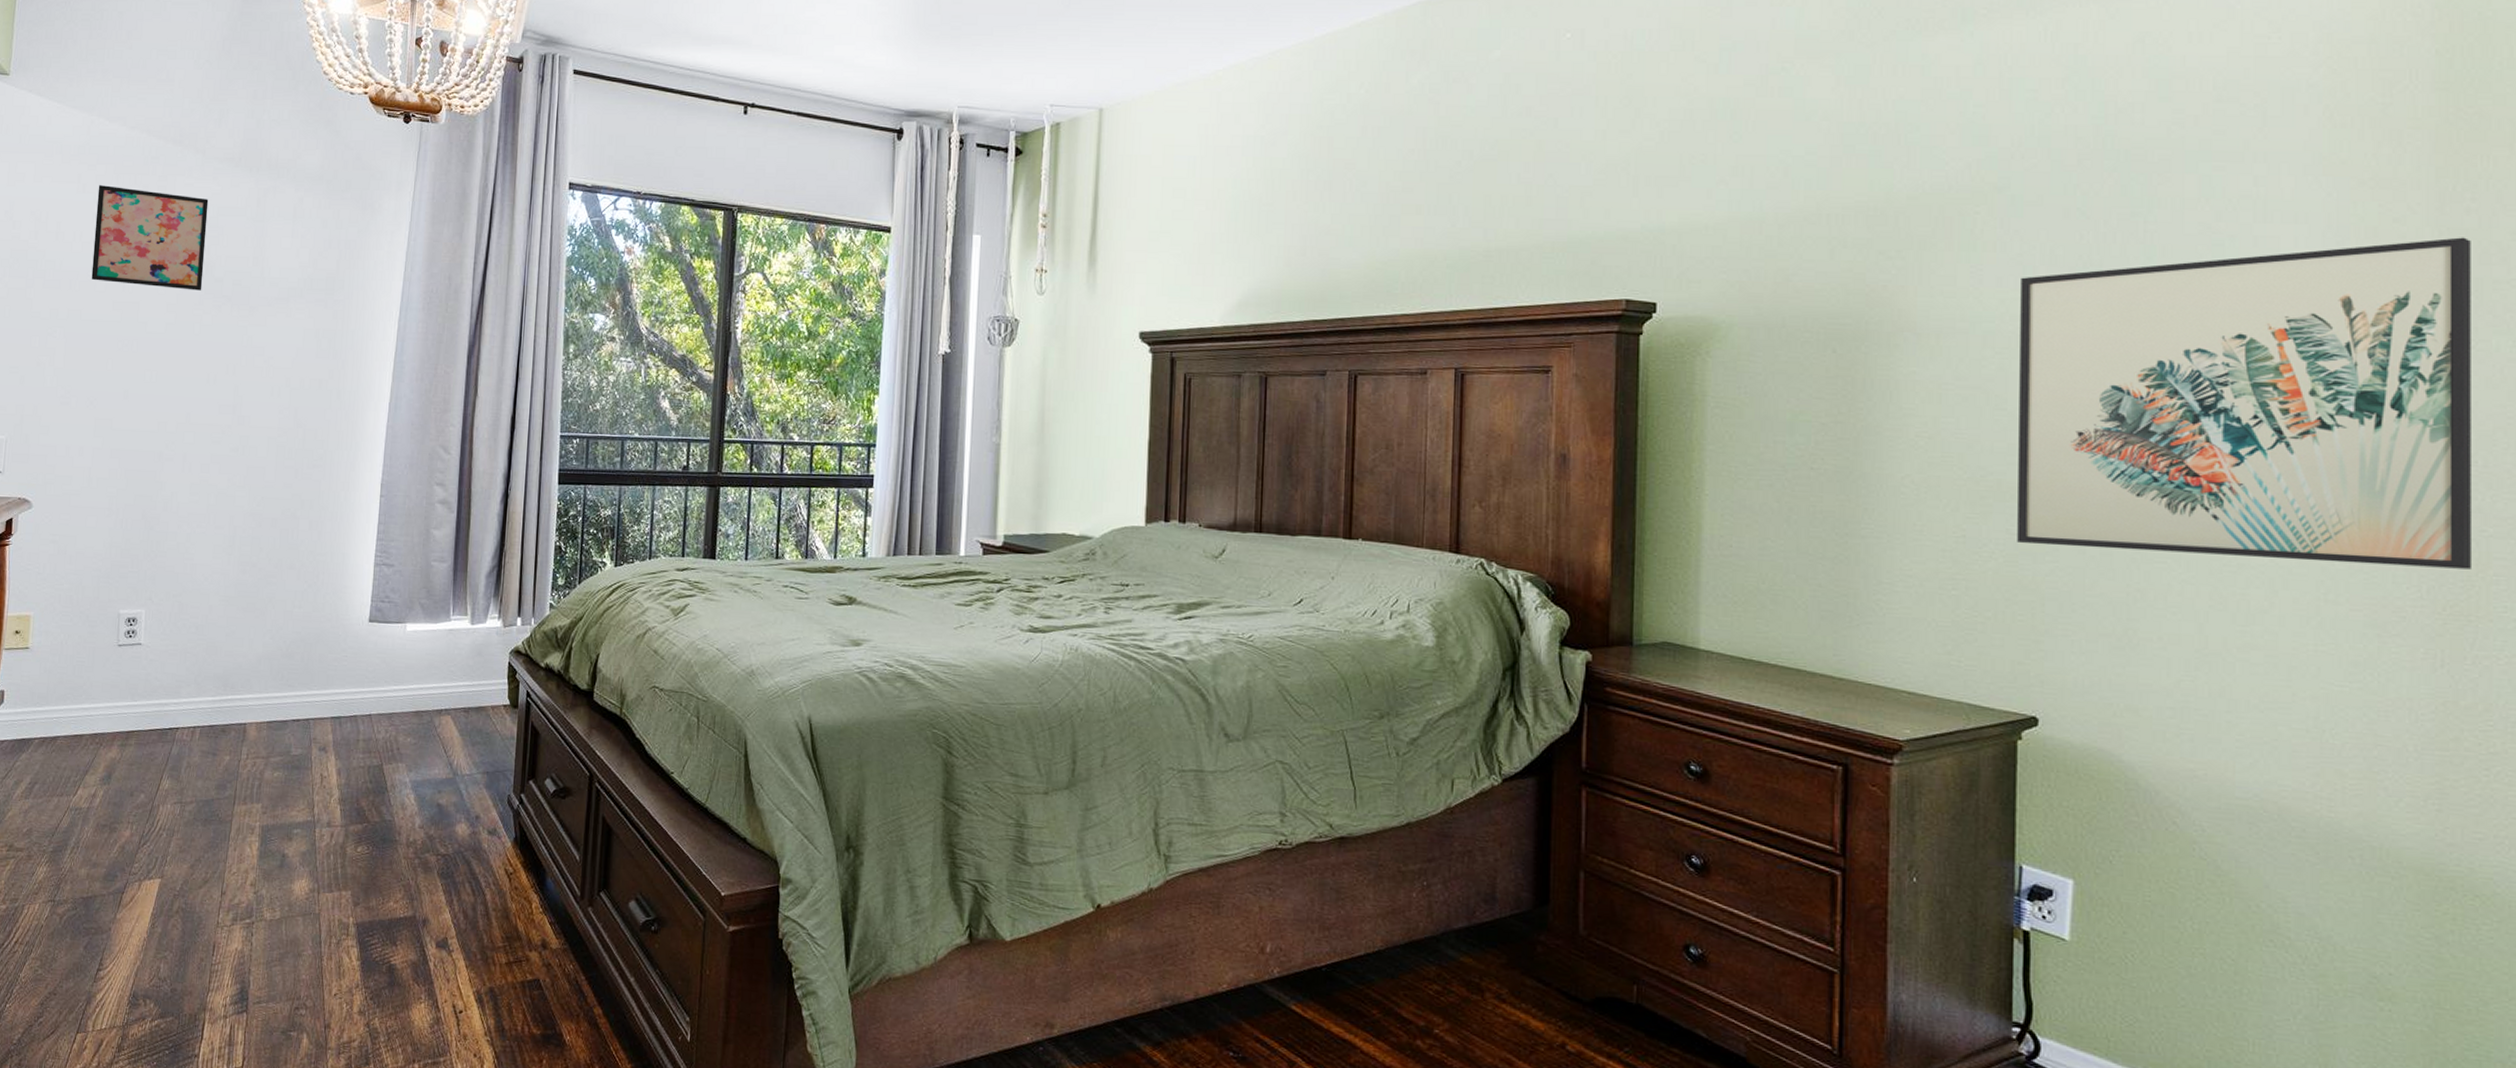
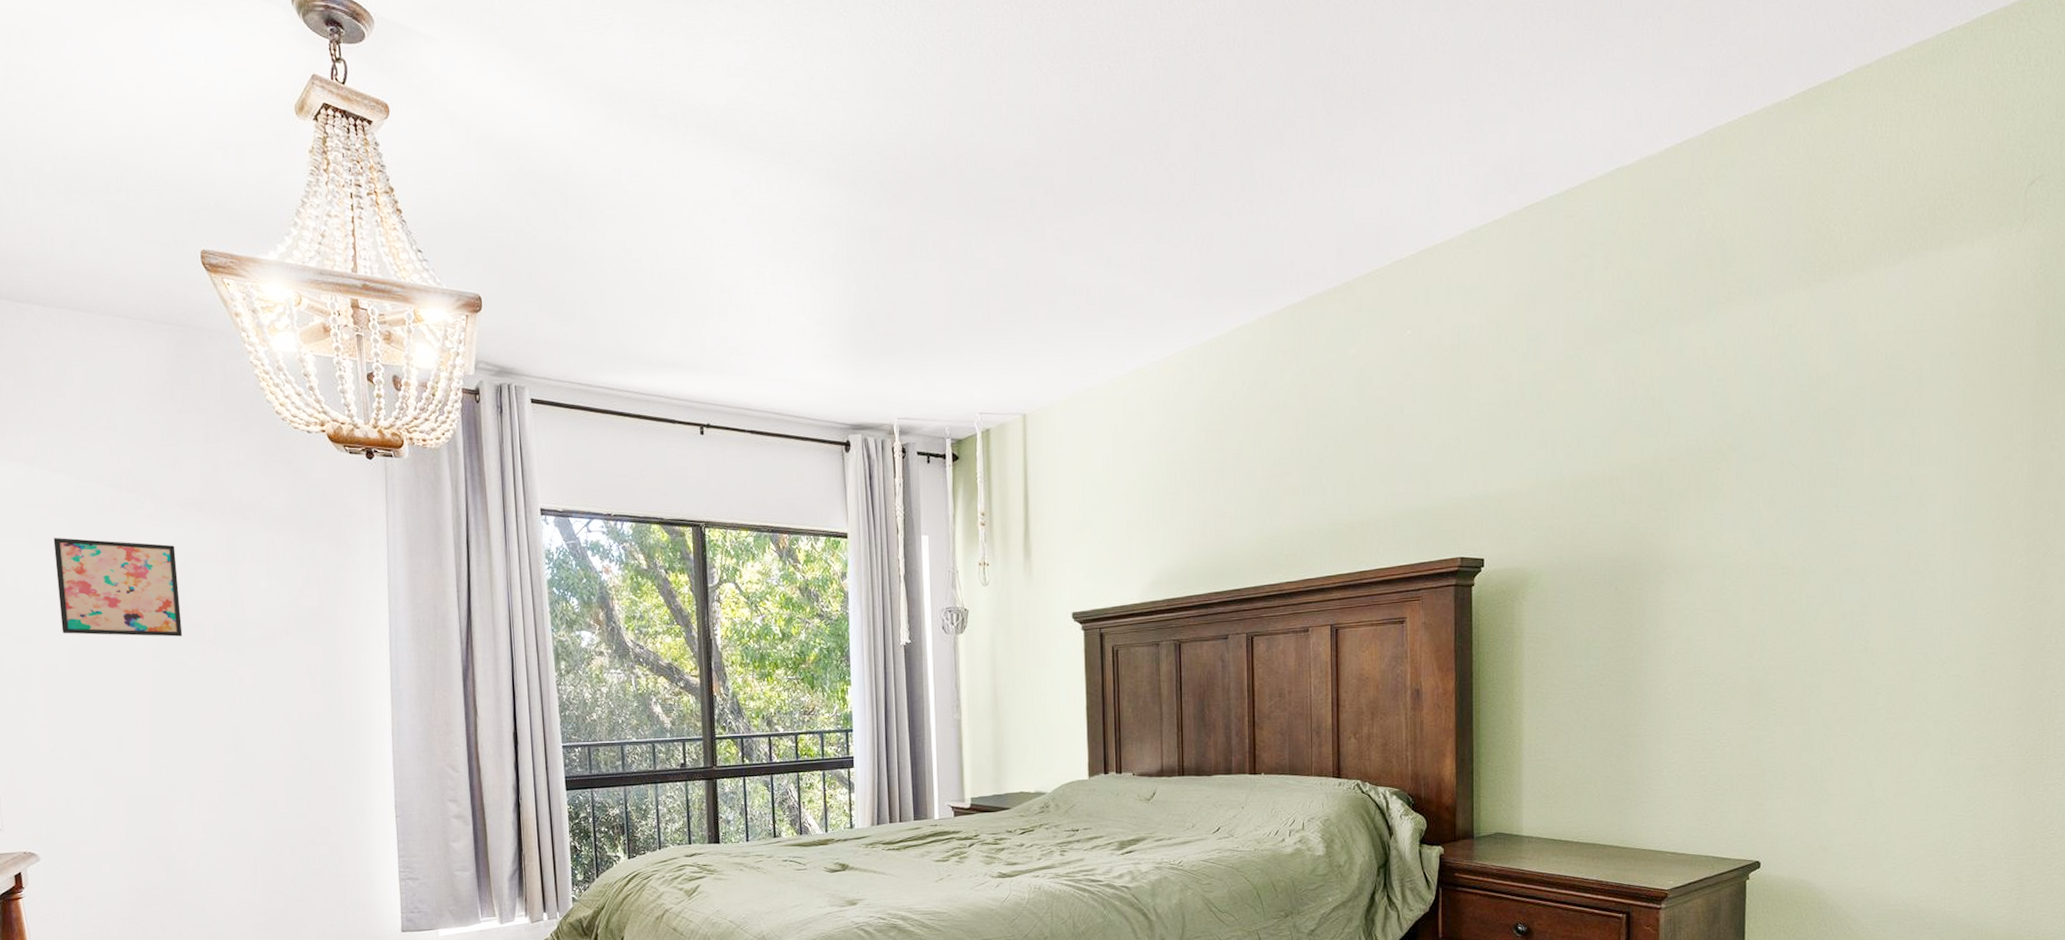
wall art: present [2017,237,2471,569] -> none [1747,469,2054,730]

